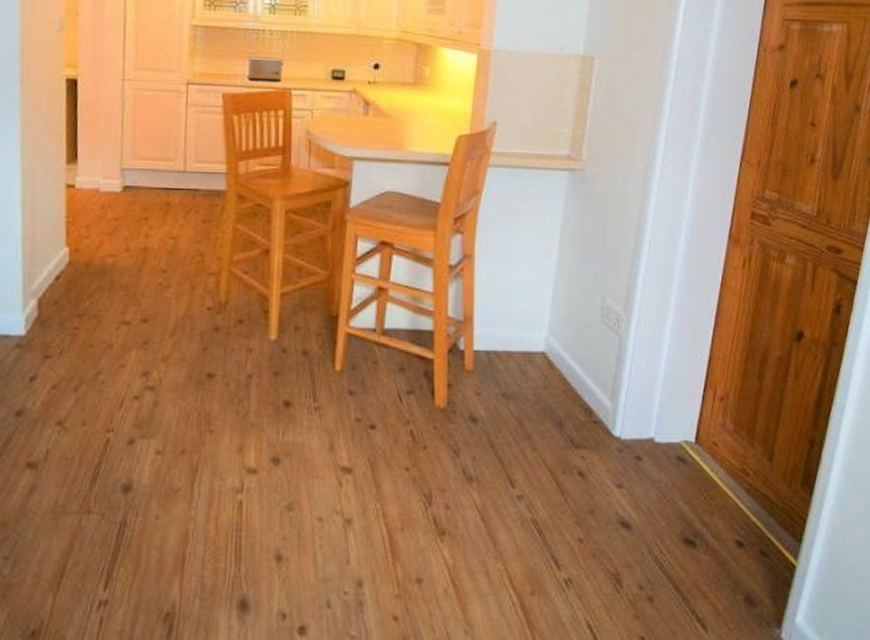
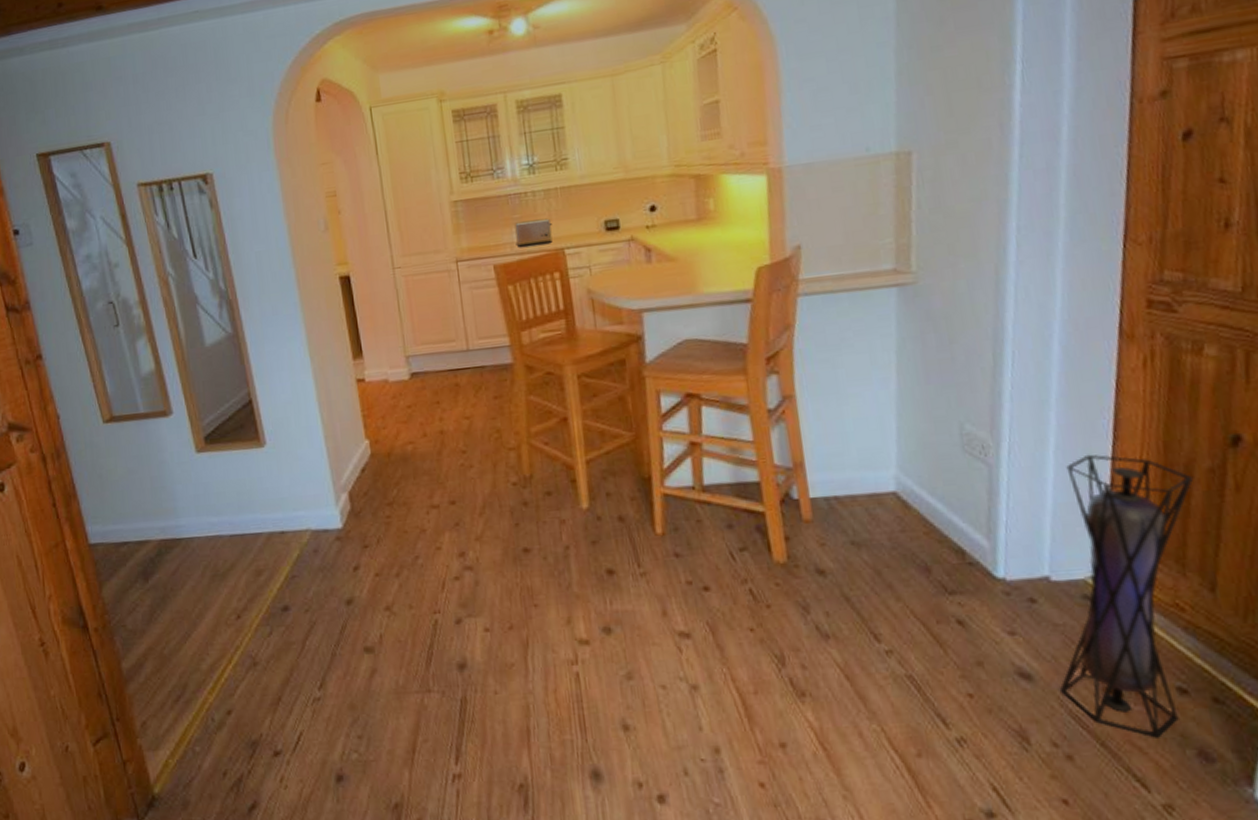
lantern: none [651,335,768,584] -> present [1060,454,1194,738]

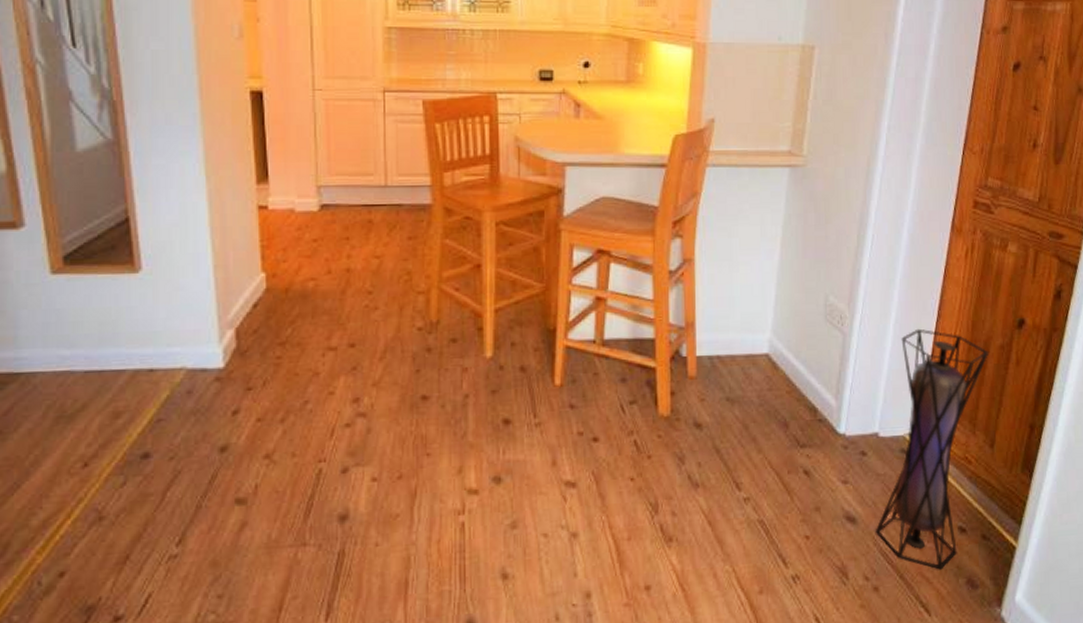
toaster: present [514,218,553,247] -> none [448,59,487,86]

